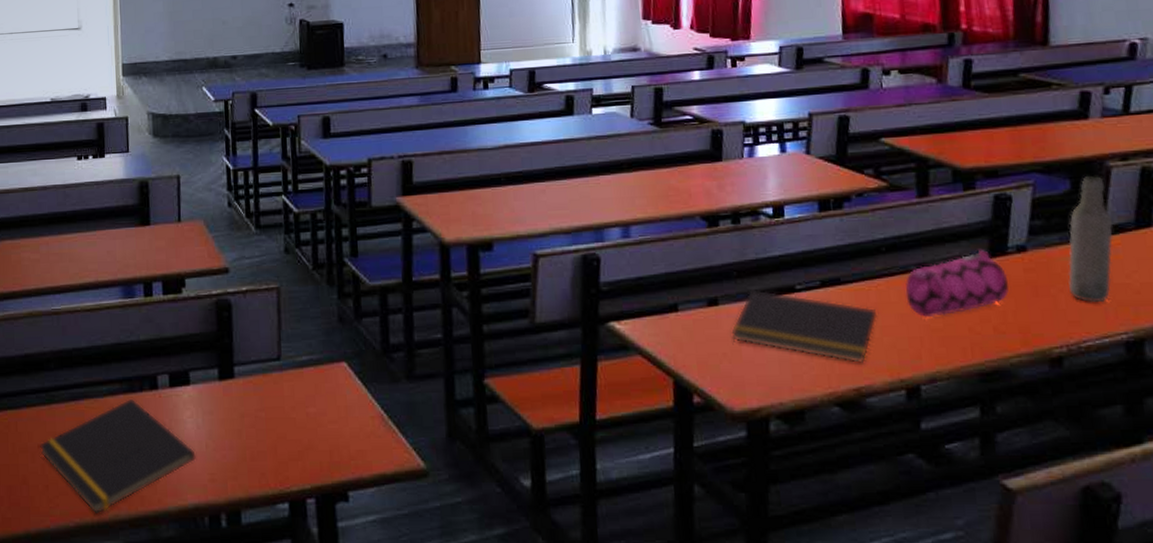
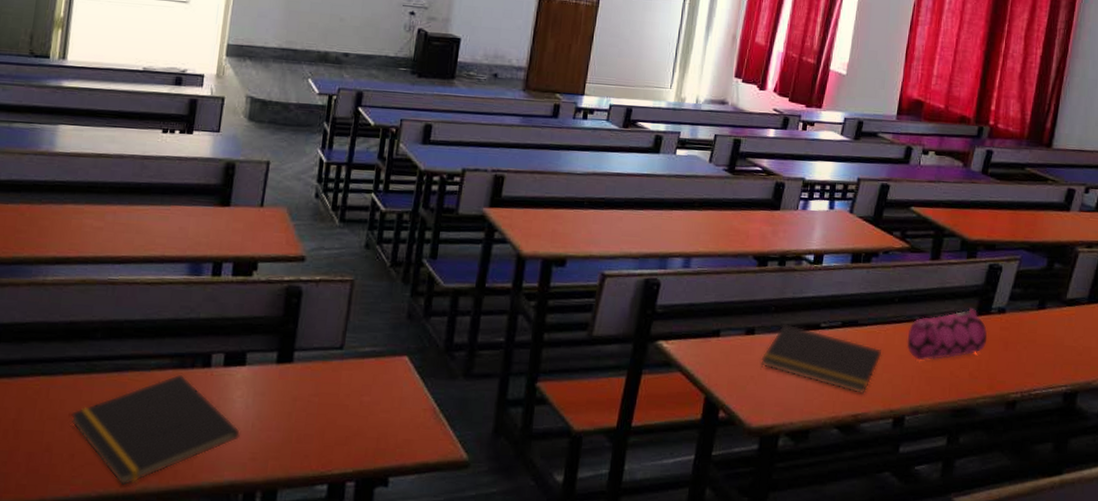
bottle: present [1068,175,1113,302] -> none [1031,256,1072,359]

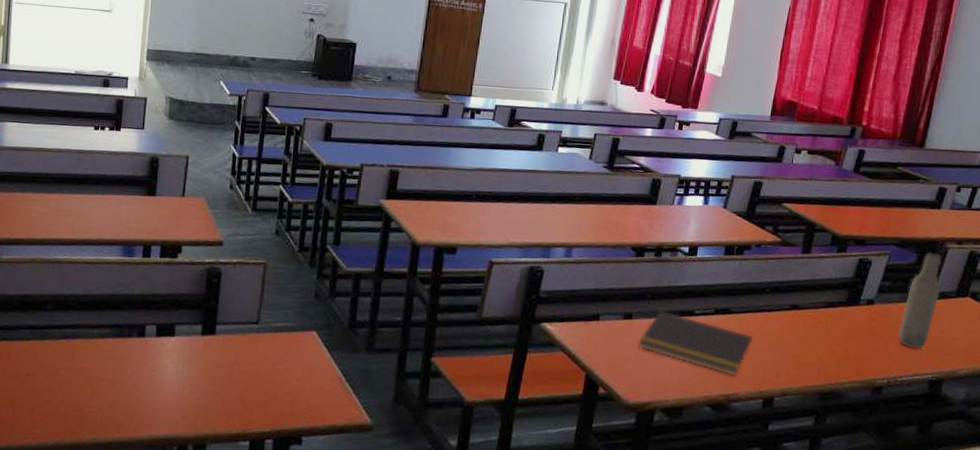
notepad: present [71,374,240,486] -> none [29,342,172,437]
pencil case: present [907,307,988,361] -> none [777,298,856,347]
bottle: none [1031,256,1072,359] -> present [898,252,942,349]

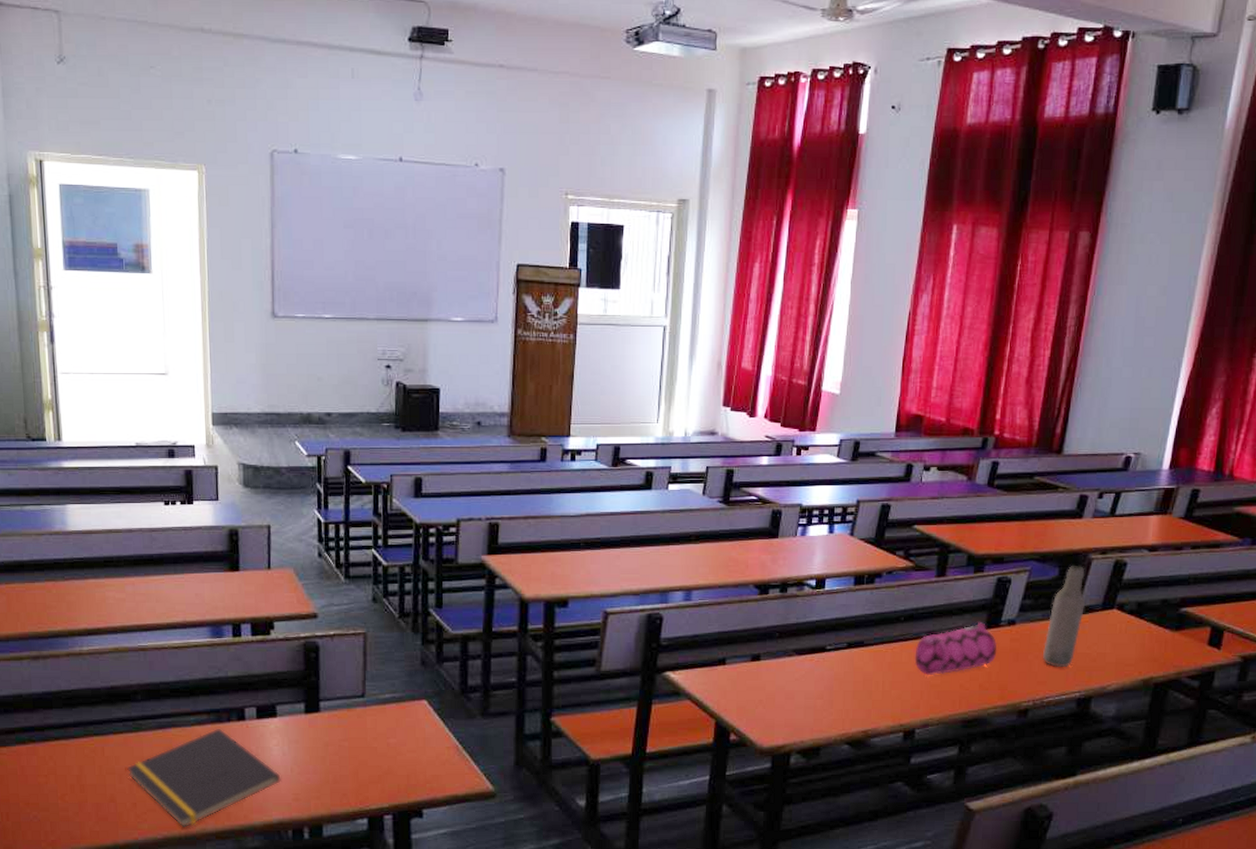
notepad: none [29,342,172,437] -> present [127,728,281,828]
notepad: present [638,310,753,377] -> none [768,648,890,712]
pencil case: none [777,298,856,347] -> present [914,621,998,676]

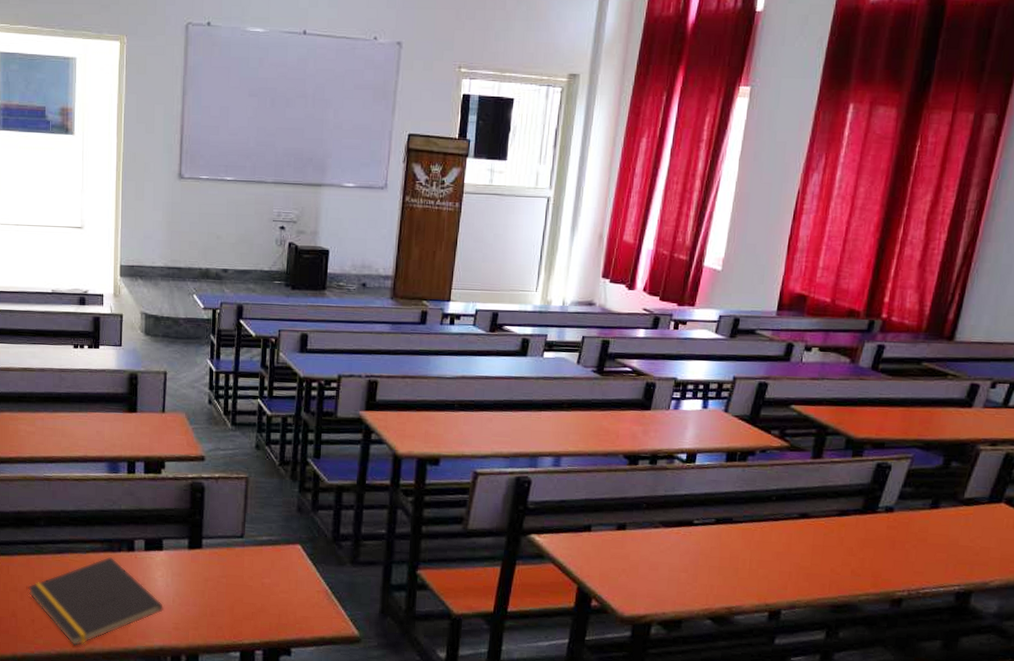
pencil case: present [914,621,998,676] -> none [784,506,873,558]
bottle: present [1043,565,1085,667] -> none [921,454,972,559]

